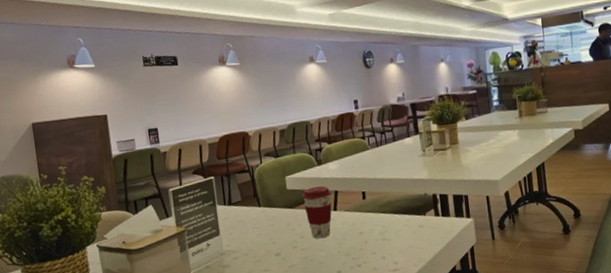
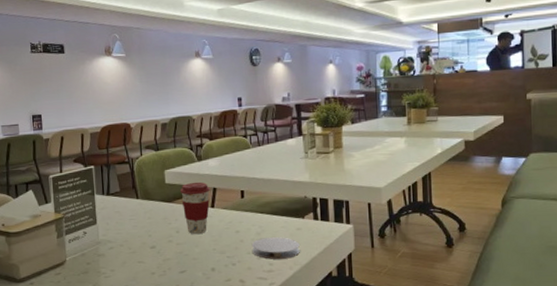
coaster: none [375,235,424,258] -> present [251,237,300,259]

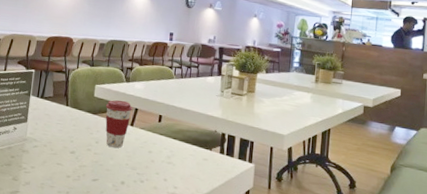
coaster: present [251,237,300,259] -> none [160,161,204,185]

